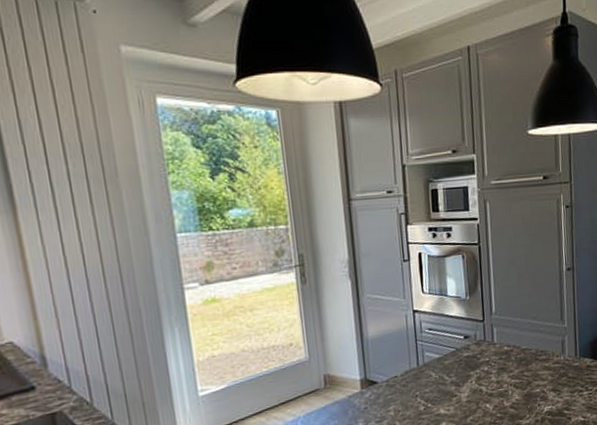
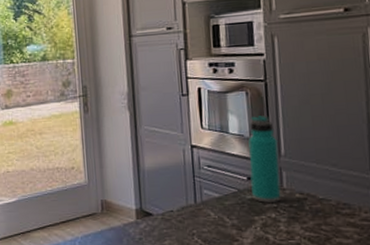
water bottle: none [465,277,493,358] -> present [248,115,281,204]

